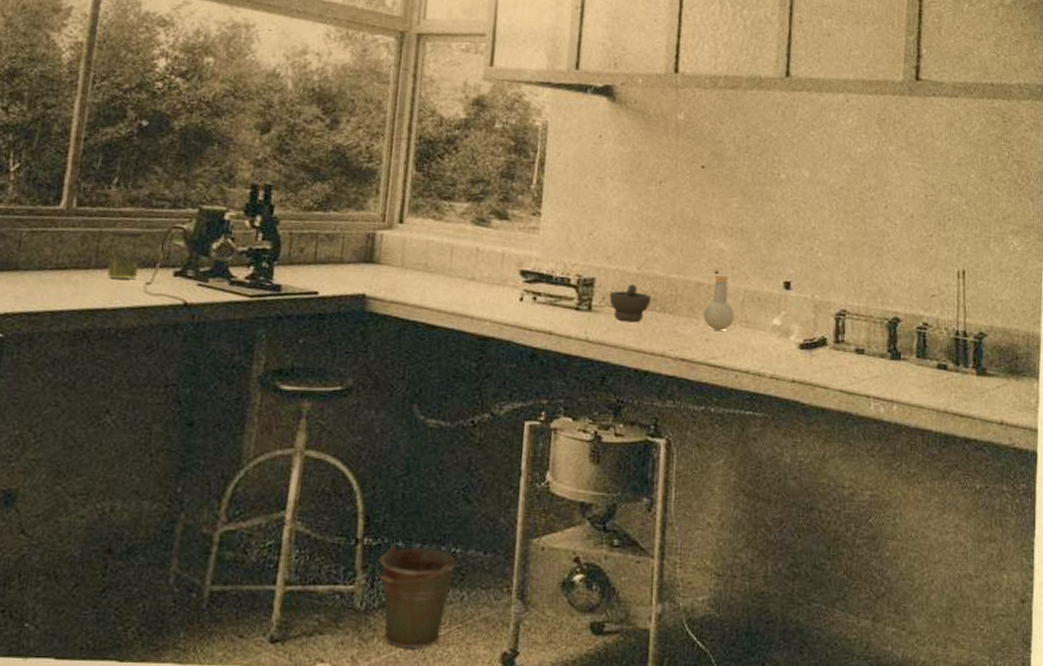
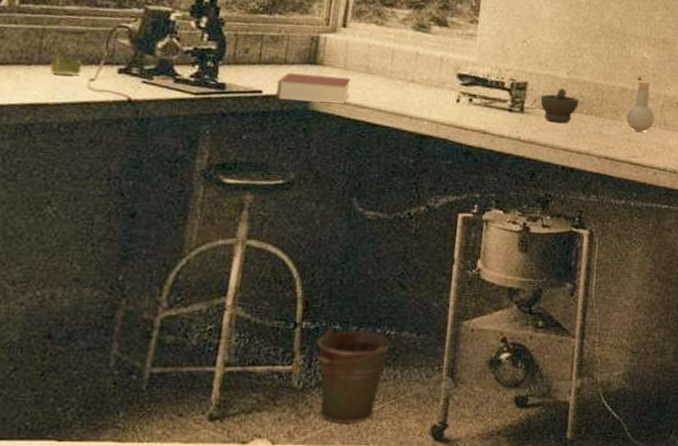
book: none [332,272,410,305] -> present [276,72,352,105]

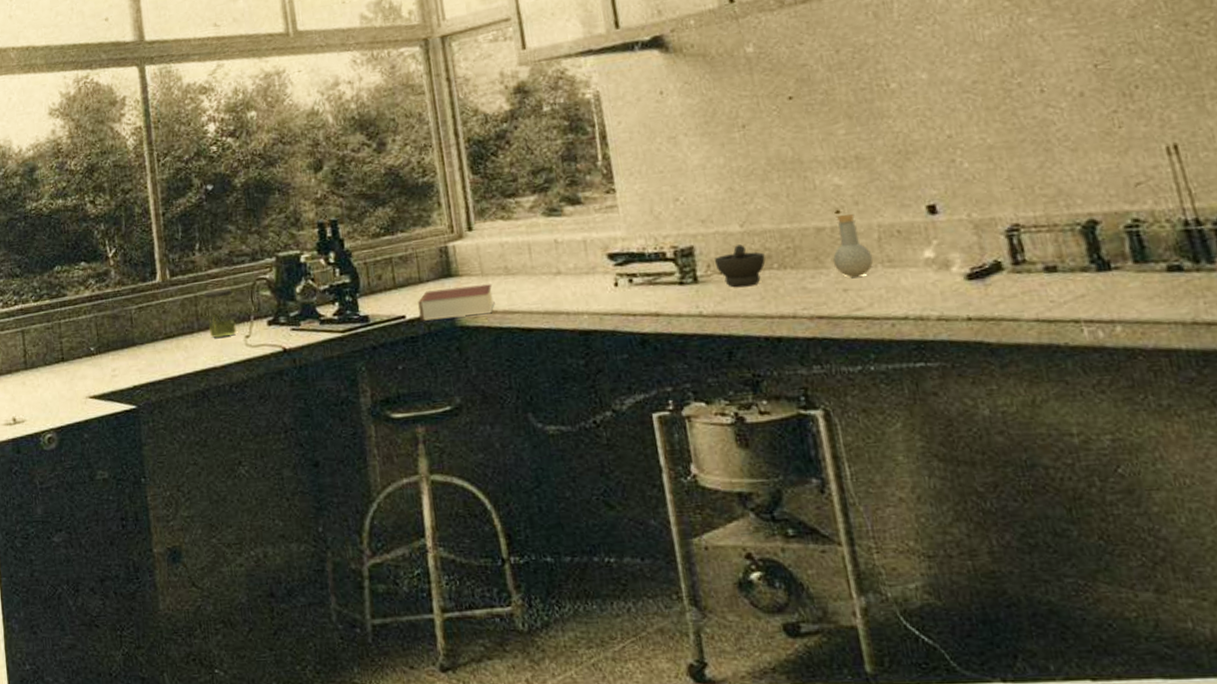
bucket: present [312,327,392,423] -> none [528,560,615,667]

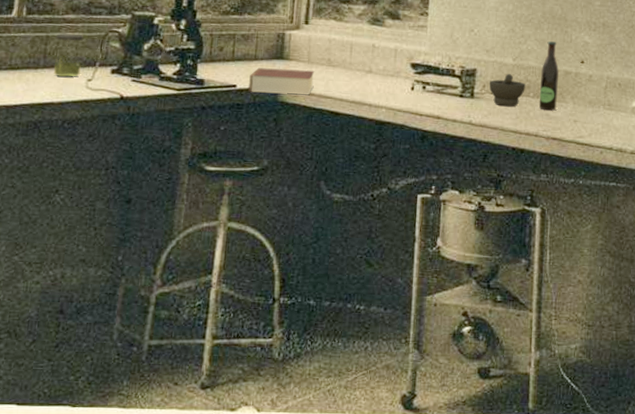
bottle: none [781,192,815,283] -> present [538,41,559,111]
flask: present [833,213,874,278] -> none [572,64,599,113]

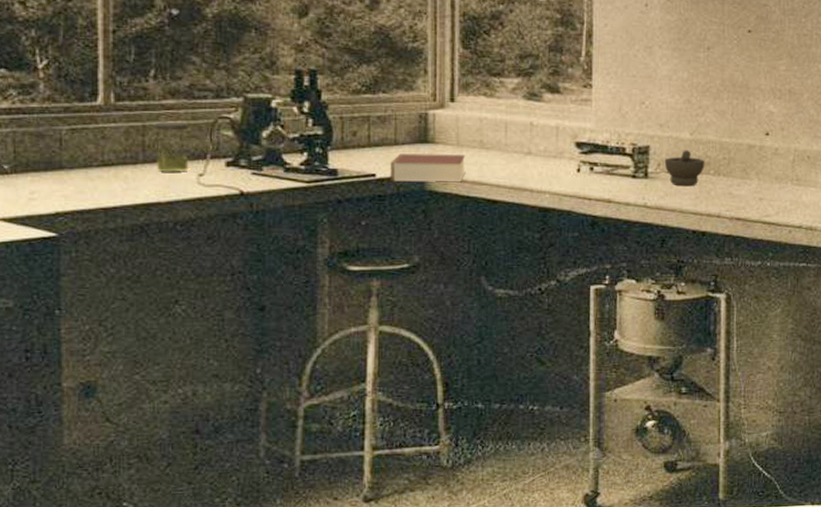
bottle: present [538,41,559,111] -> none [720,112,741,189]

